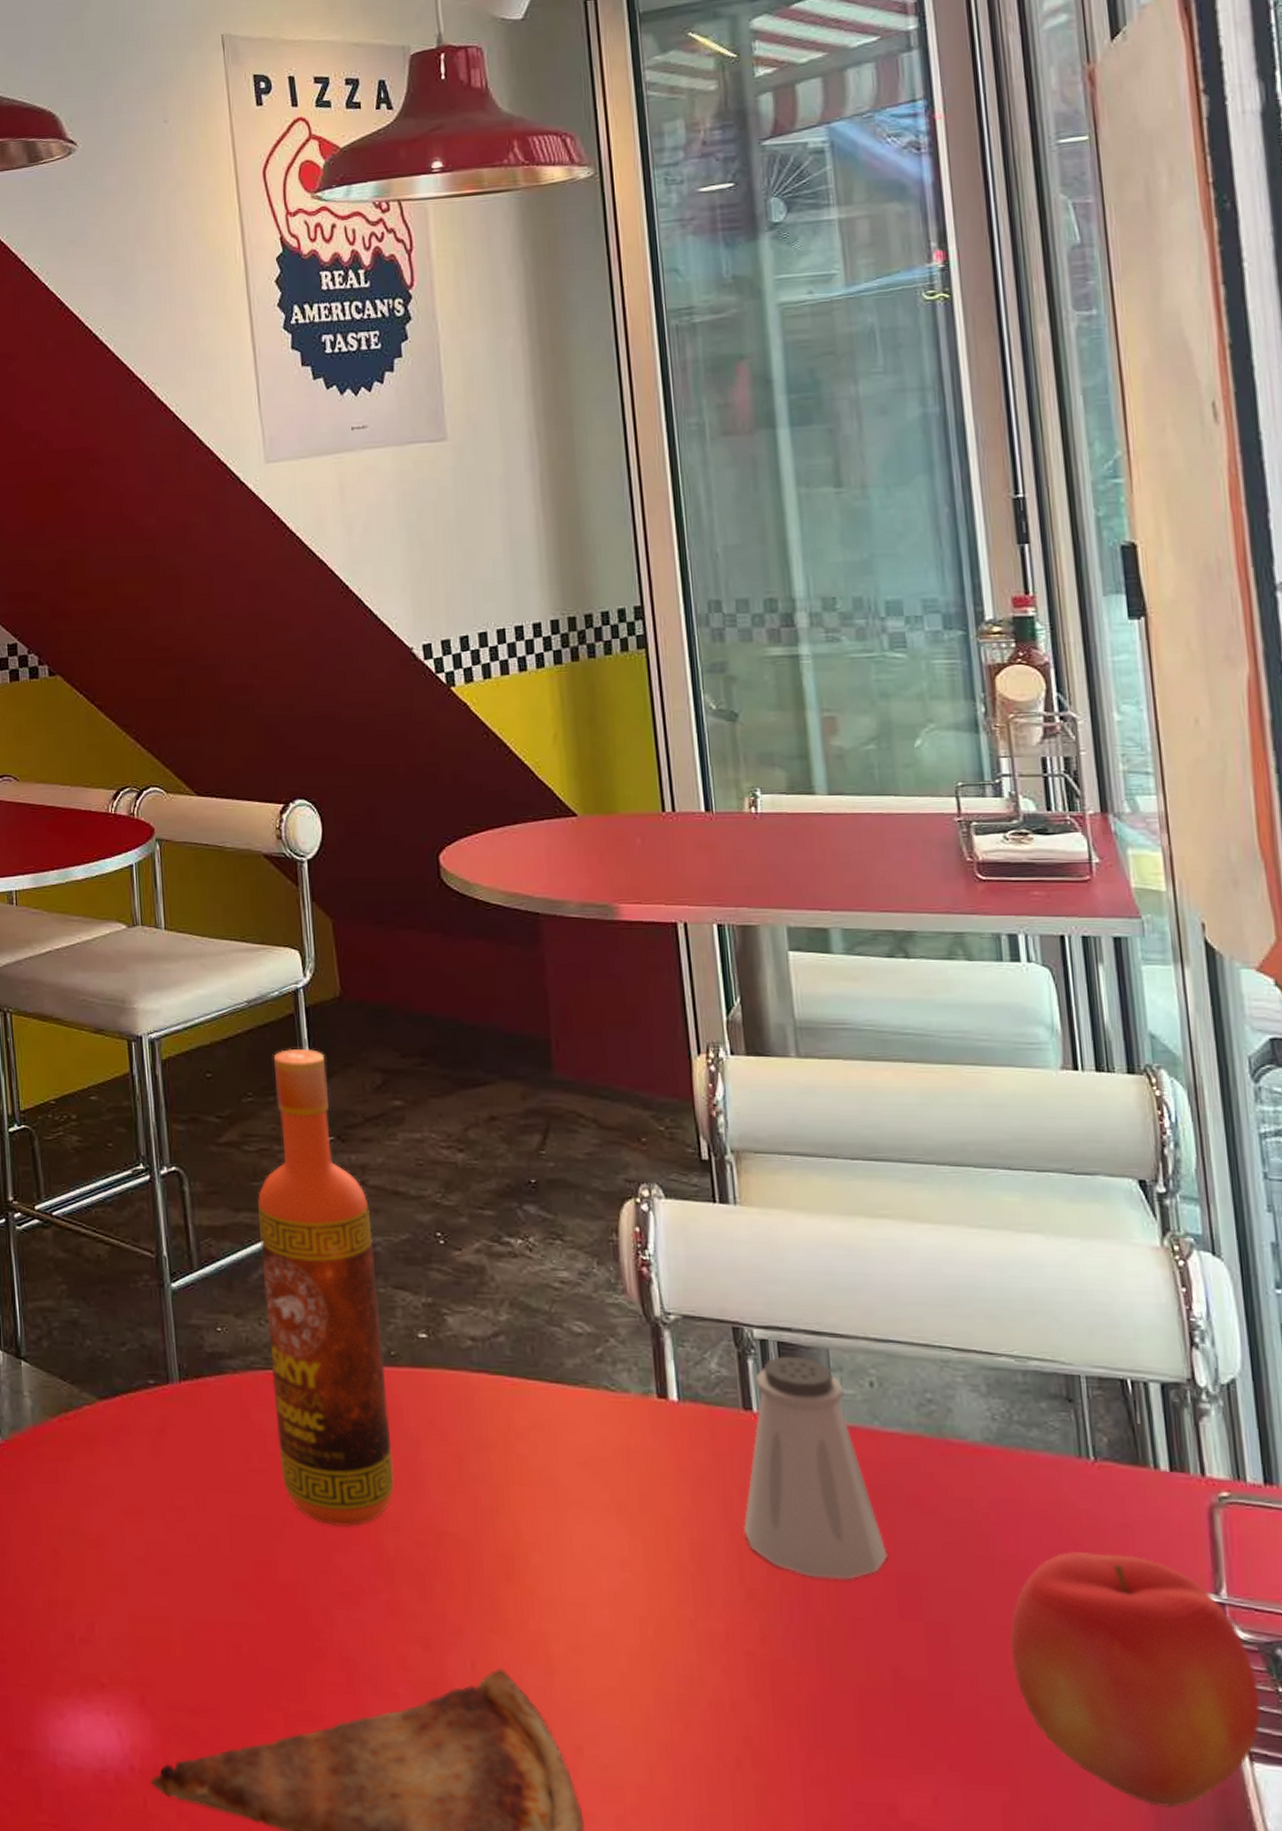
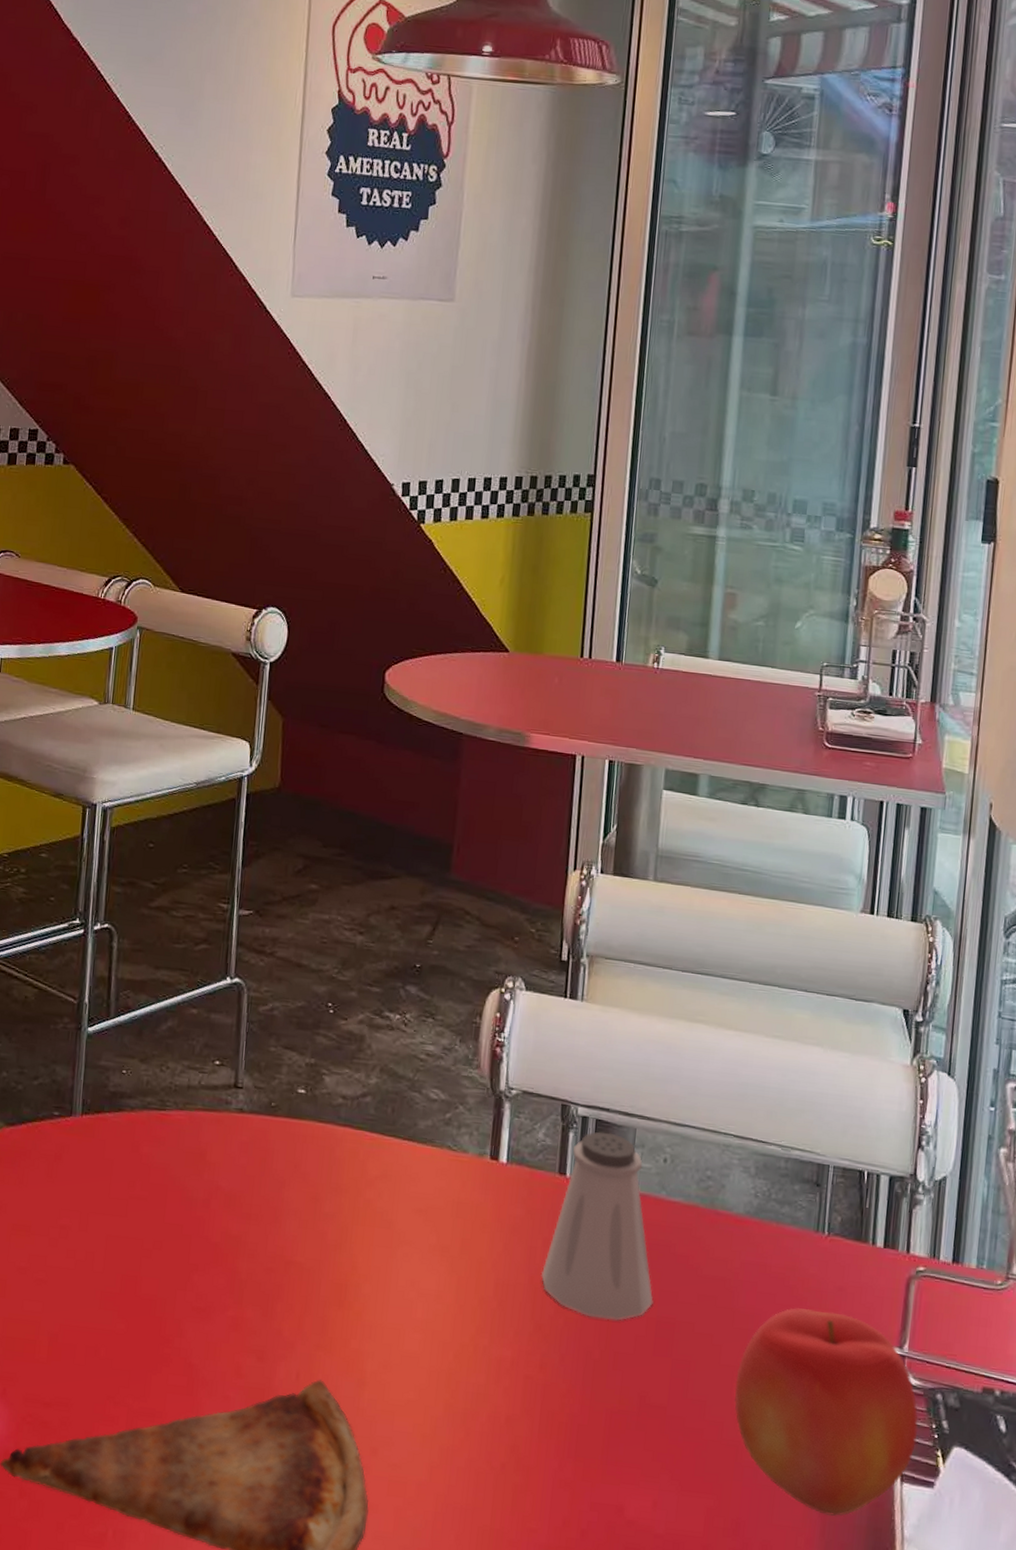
hot sauce: present [257,1048,394,1527] -> none [158,828,274,1252]

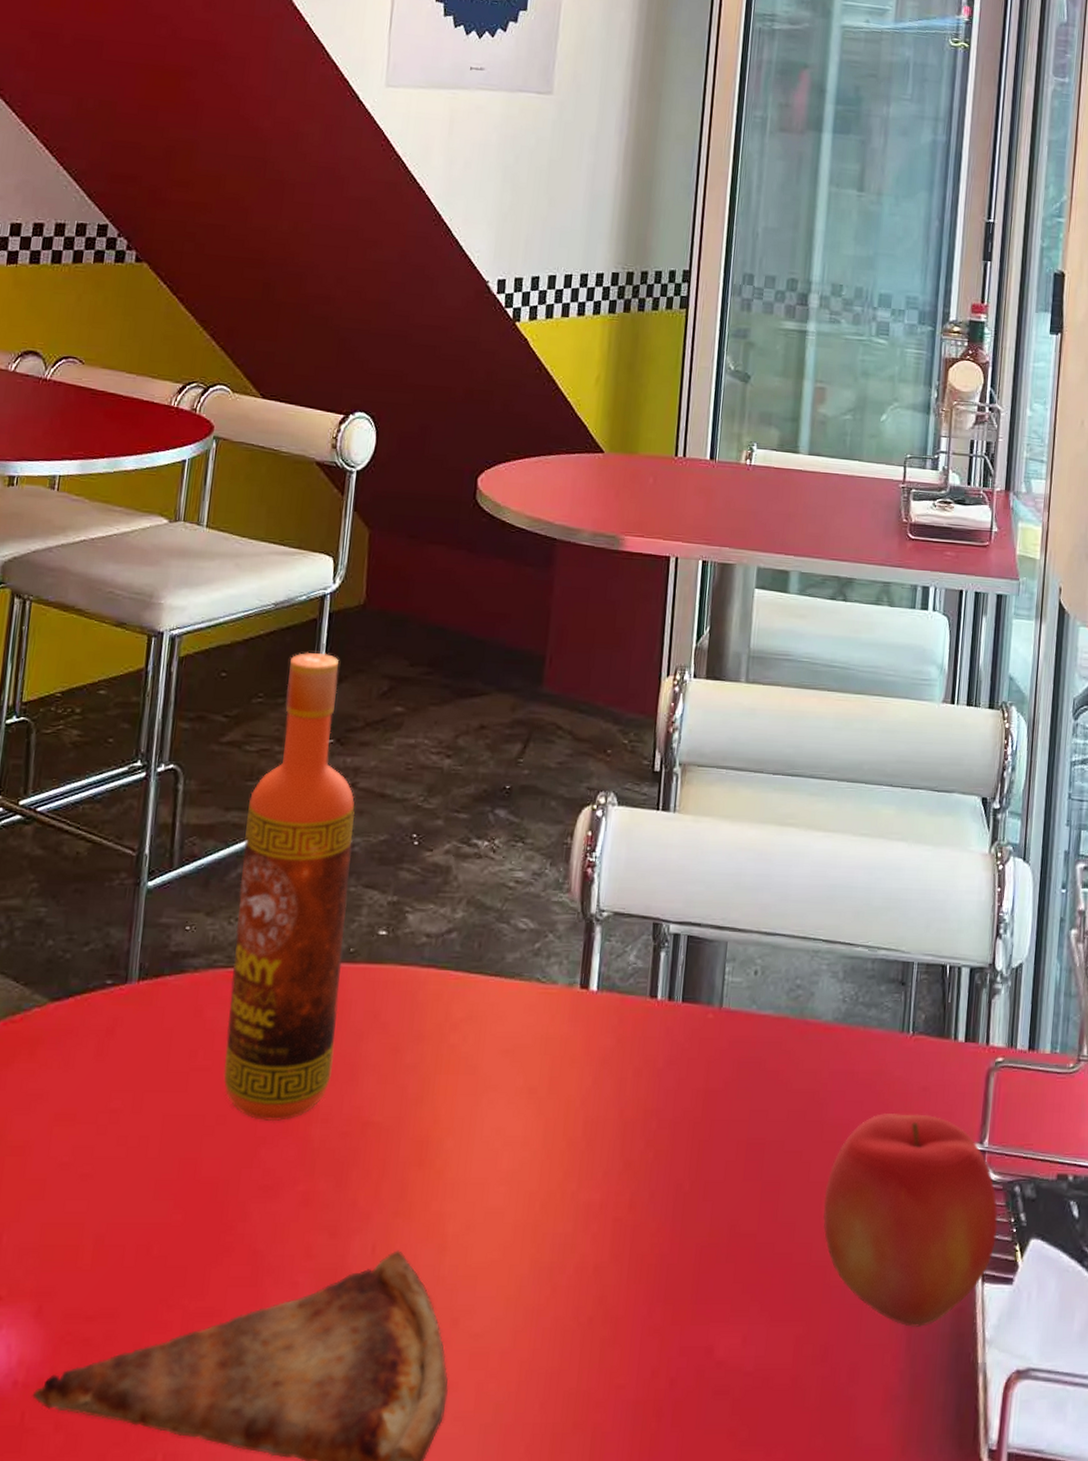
hot sauce: none [158,828,274,1252] -> present [223,652,355,1122]
saltshaker: present [540,1131,653,1321] -> none [630,948,744,1148]

